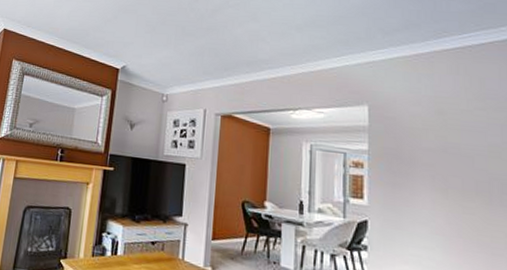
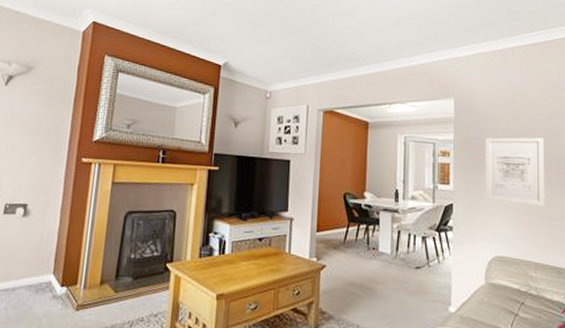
wall art: none [406,149,485,231] -> present [484,137,545,206]

